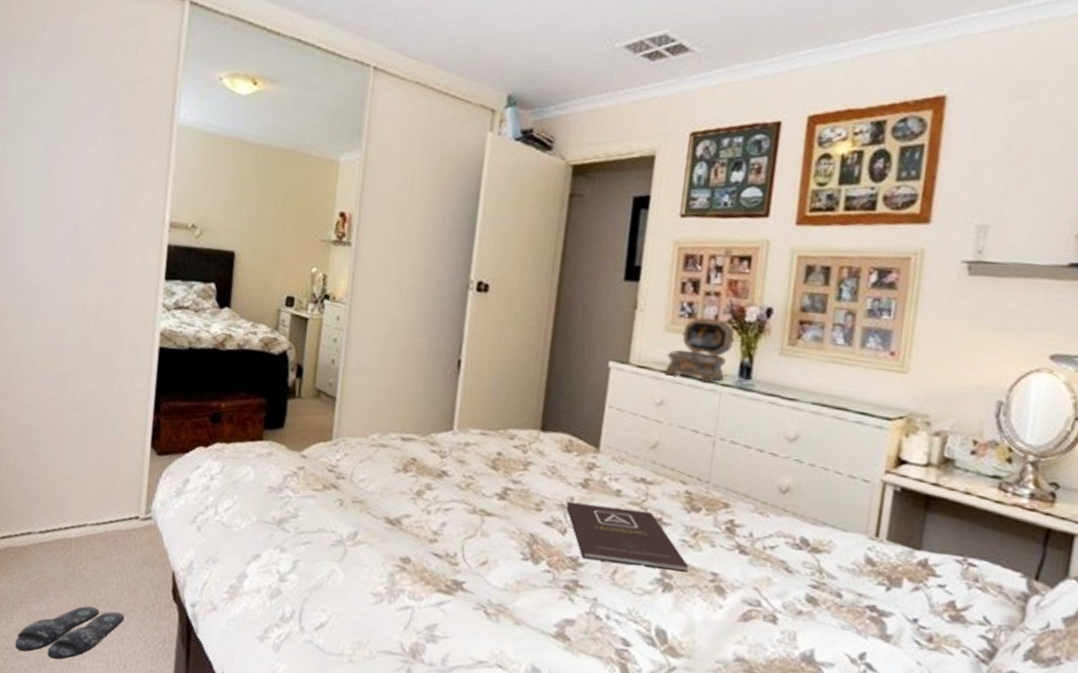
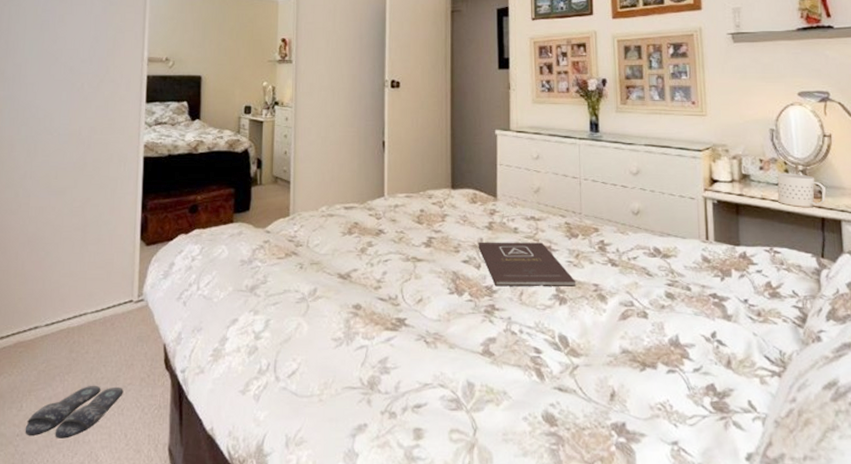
jewelry box: present [665,317,735,383] -> none [537,91,583,138]
mug: none [987,462,1063,513] -> present [777,173,827,207]

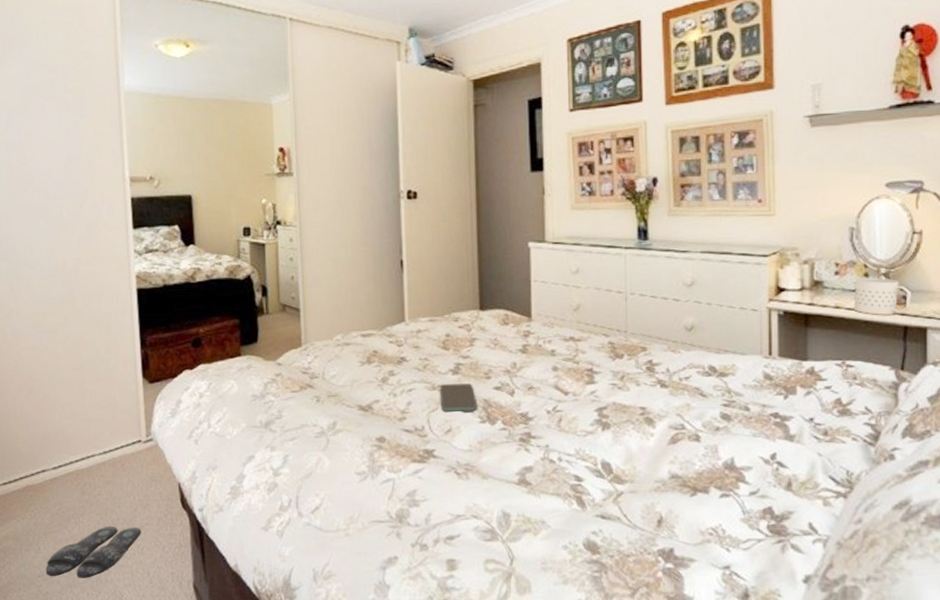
smartphone: none [413,256,447,282] -> present [440,384,478,412]
book: present [478,242,576,286] -> none [511,364,621,412]

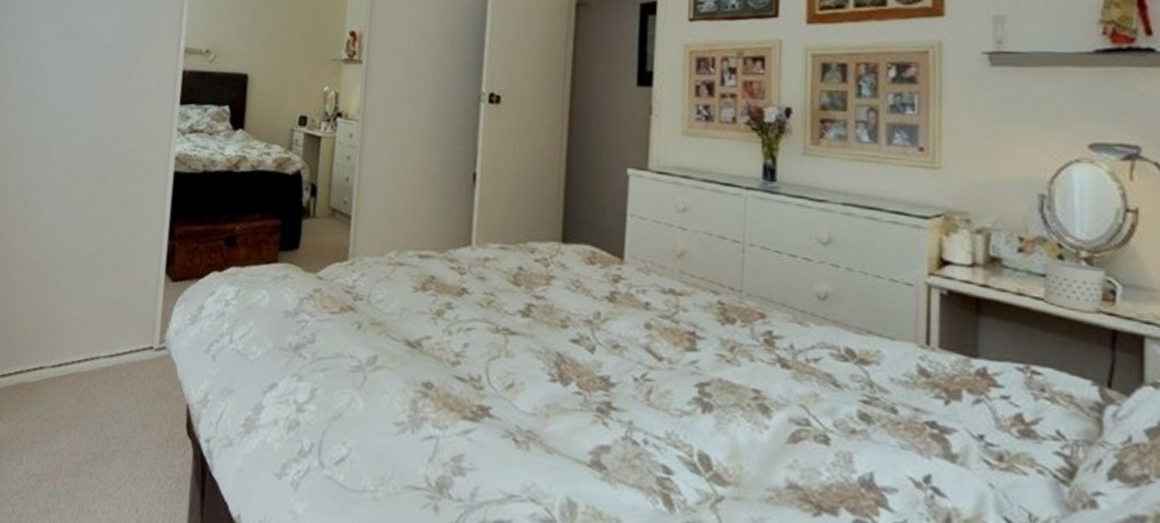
slippers: present [46,526,141,578] -> none [25,444,137,504]
smartphone: present [440,384,478,412] -> none [503,327,549,366]

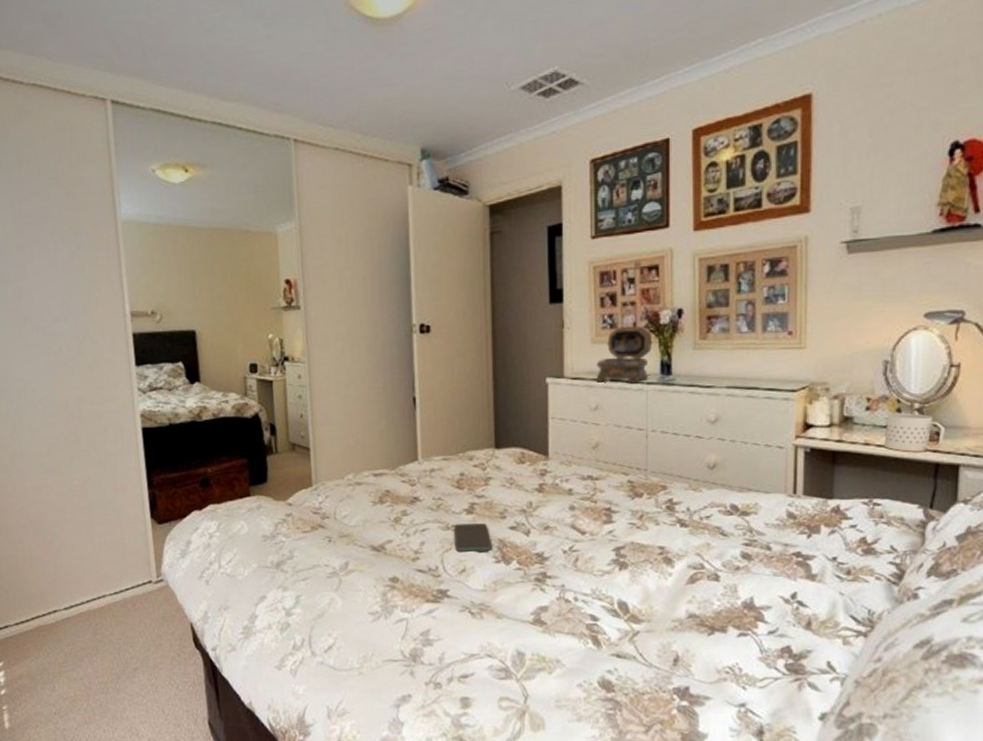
smartphone: none [503,327,549,366] -> present [454,523,493,552]
jewelry box: none [686,120,755,187] -> present [596,326,653,384]

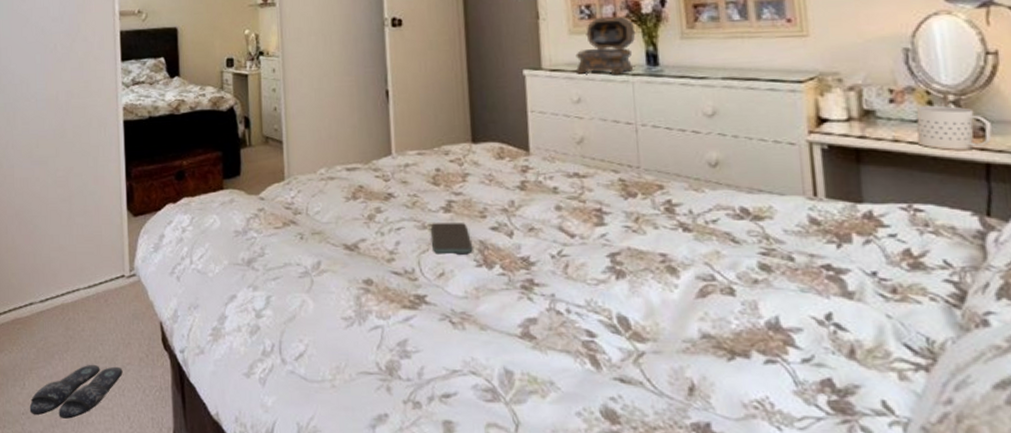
slippers: none [62,665,155,715] -> present [30,364,123,419]

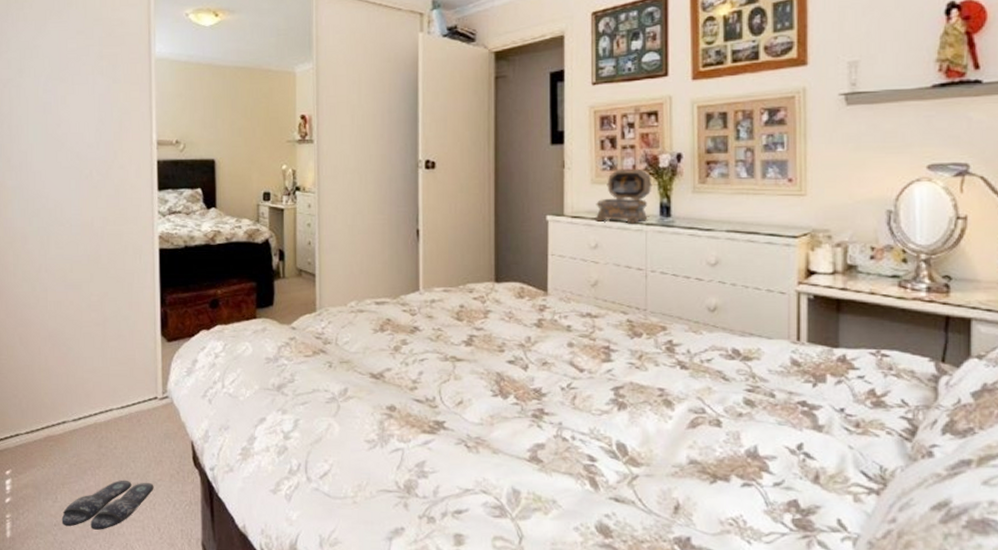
smartphone: present [431,223,473,253] -> none [452,355,490,384]
mug: present [916,105,993,150] -> none [890,263,955,303]

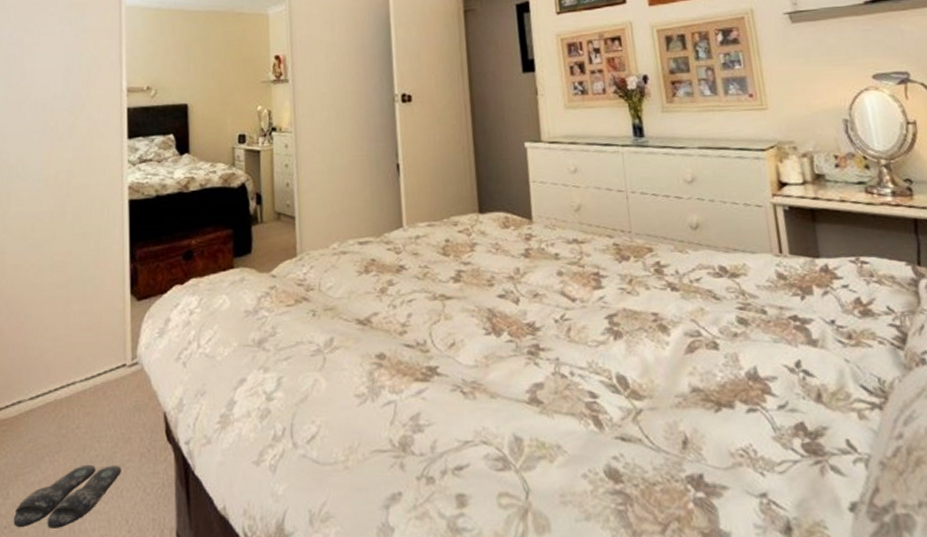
jewelry box: present [596,168,652,224] -> none [571,91,623,147]

